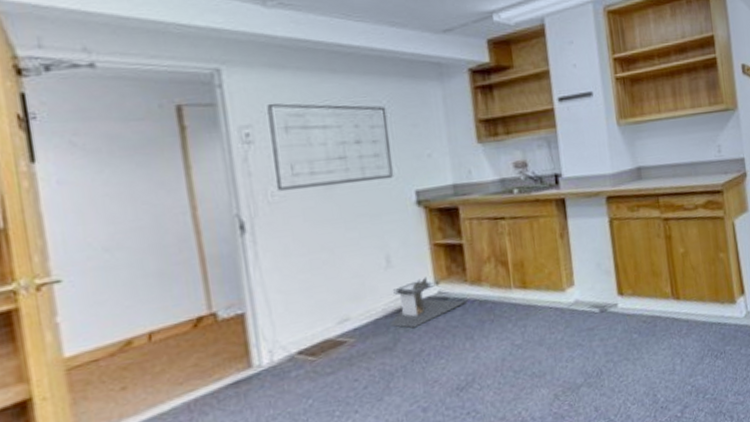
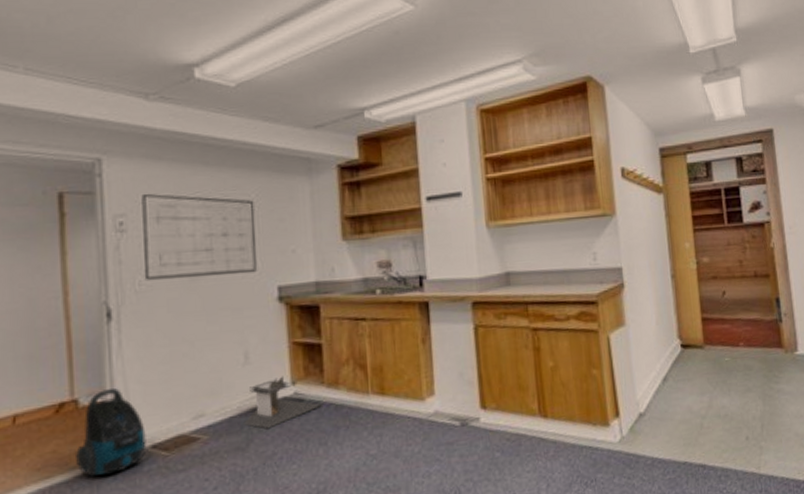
vacuum cleaner: none [219,299,292,387] -> present [76,388,147,478]

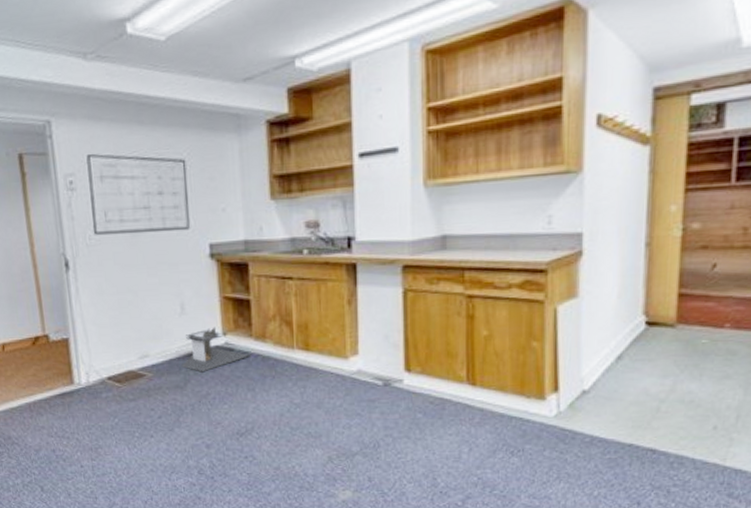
vacuum cleaner: present [76,388,147,478] -> none [50,328,104,398]

